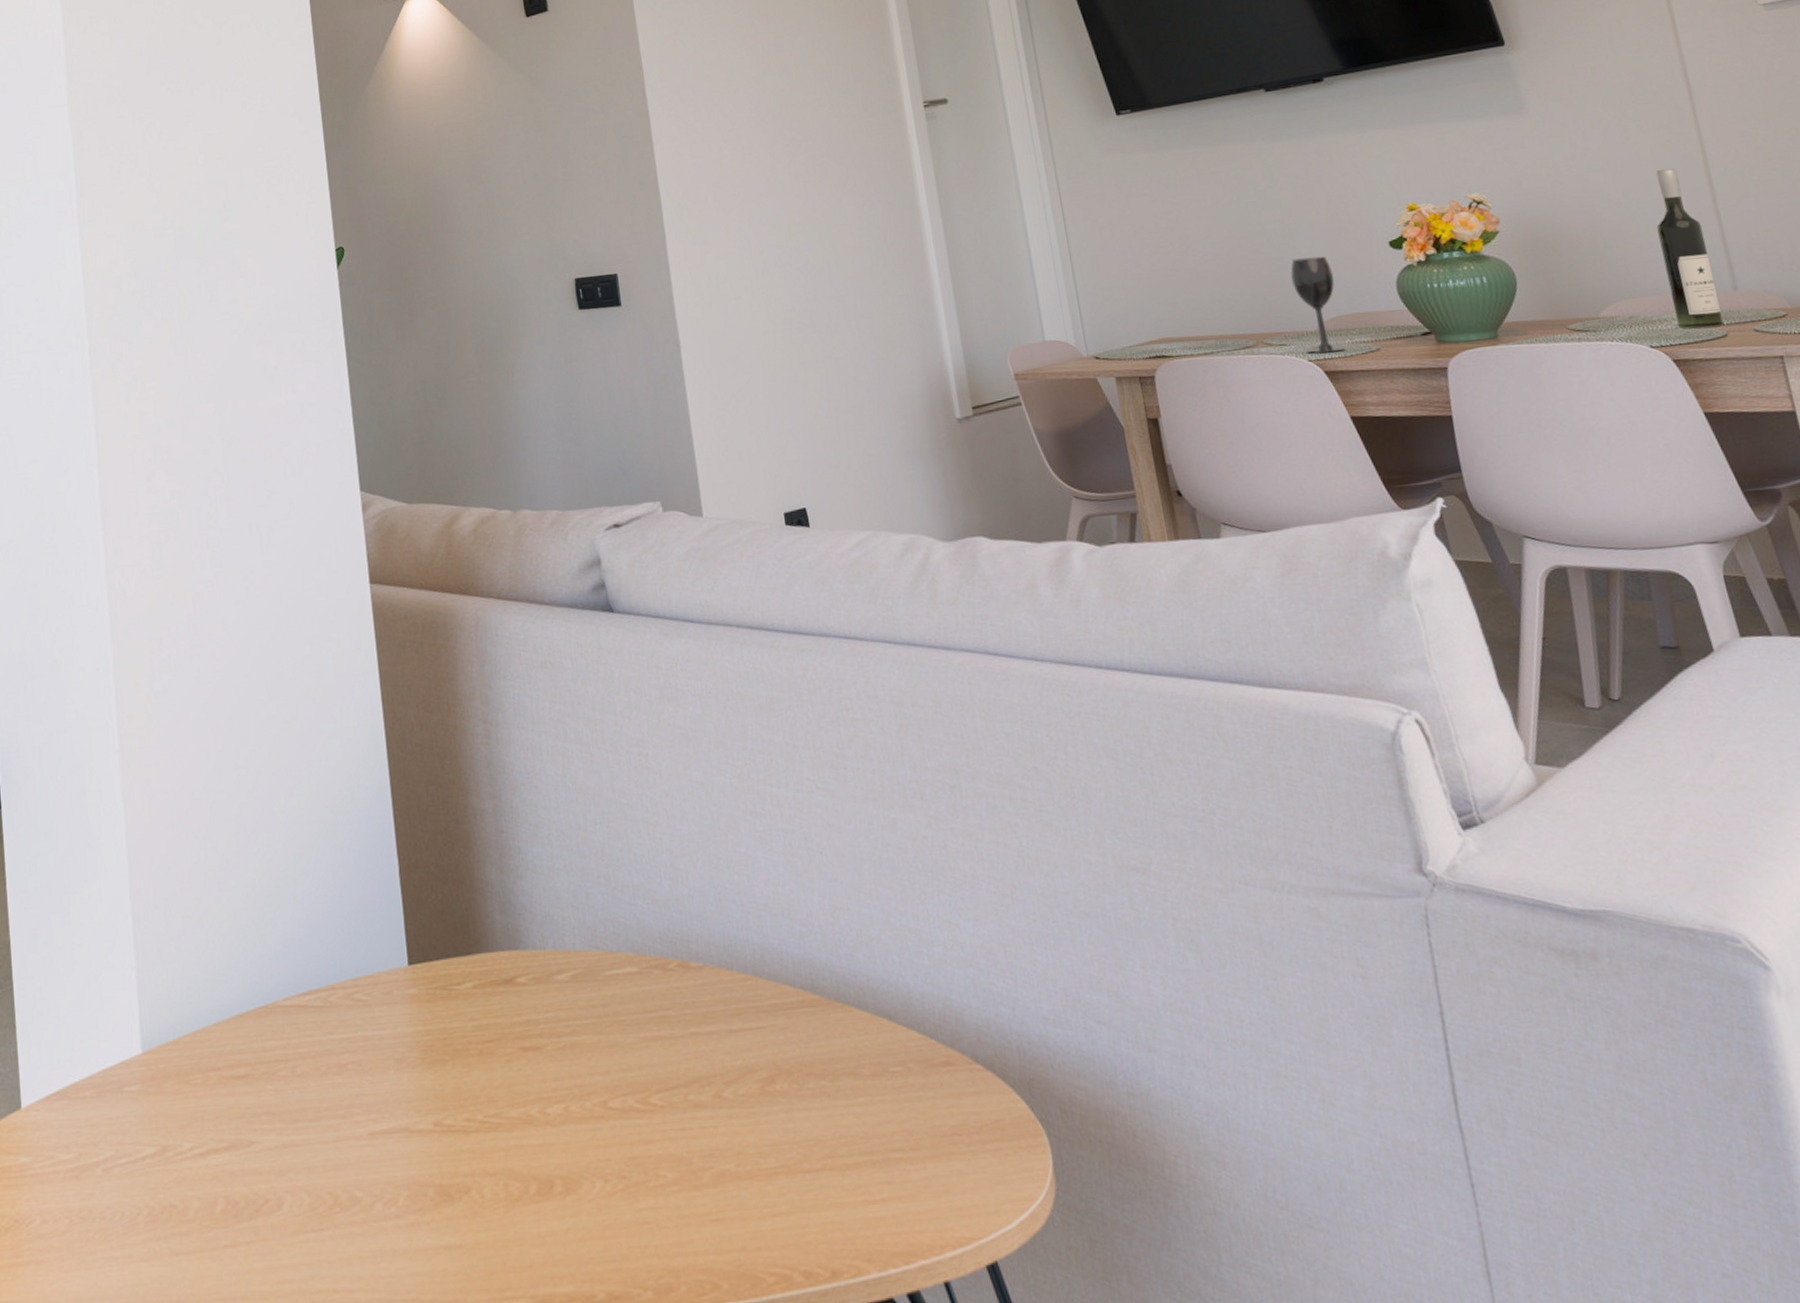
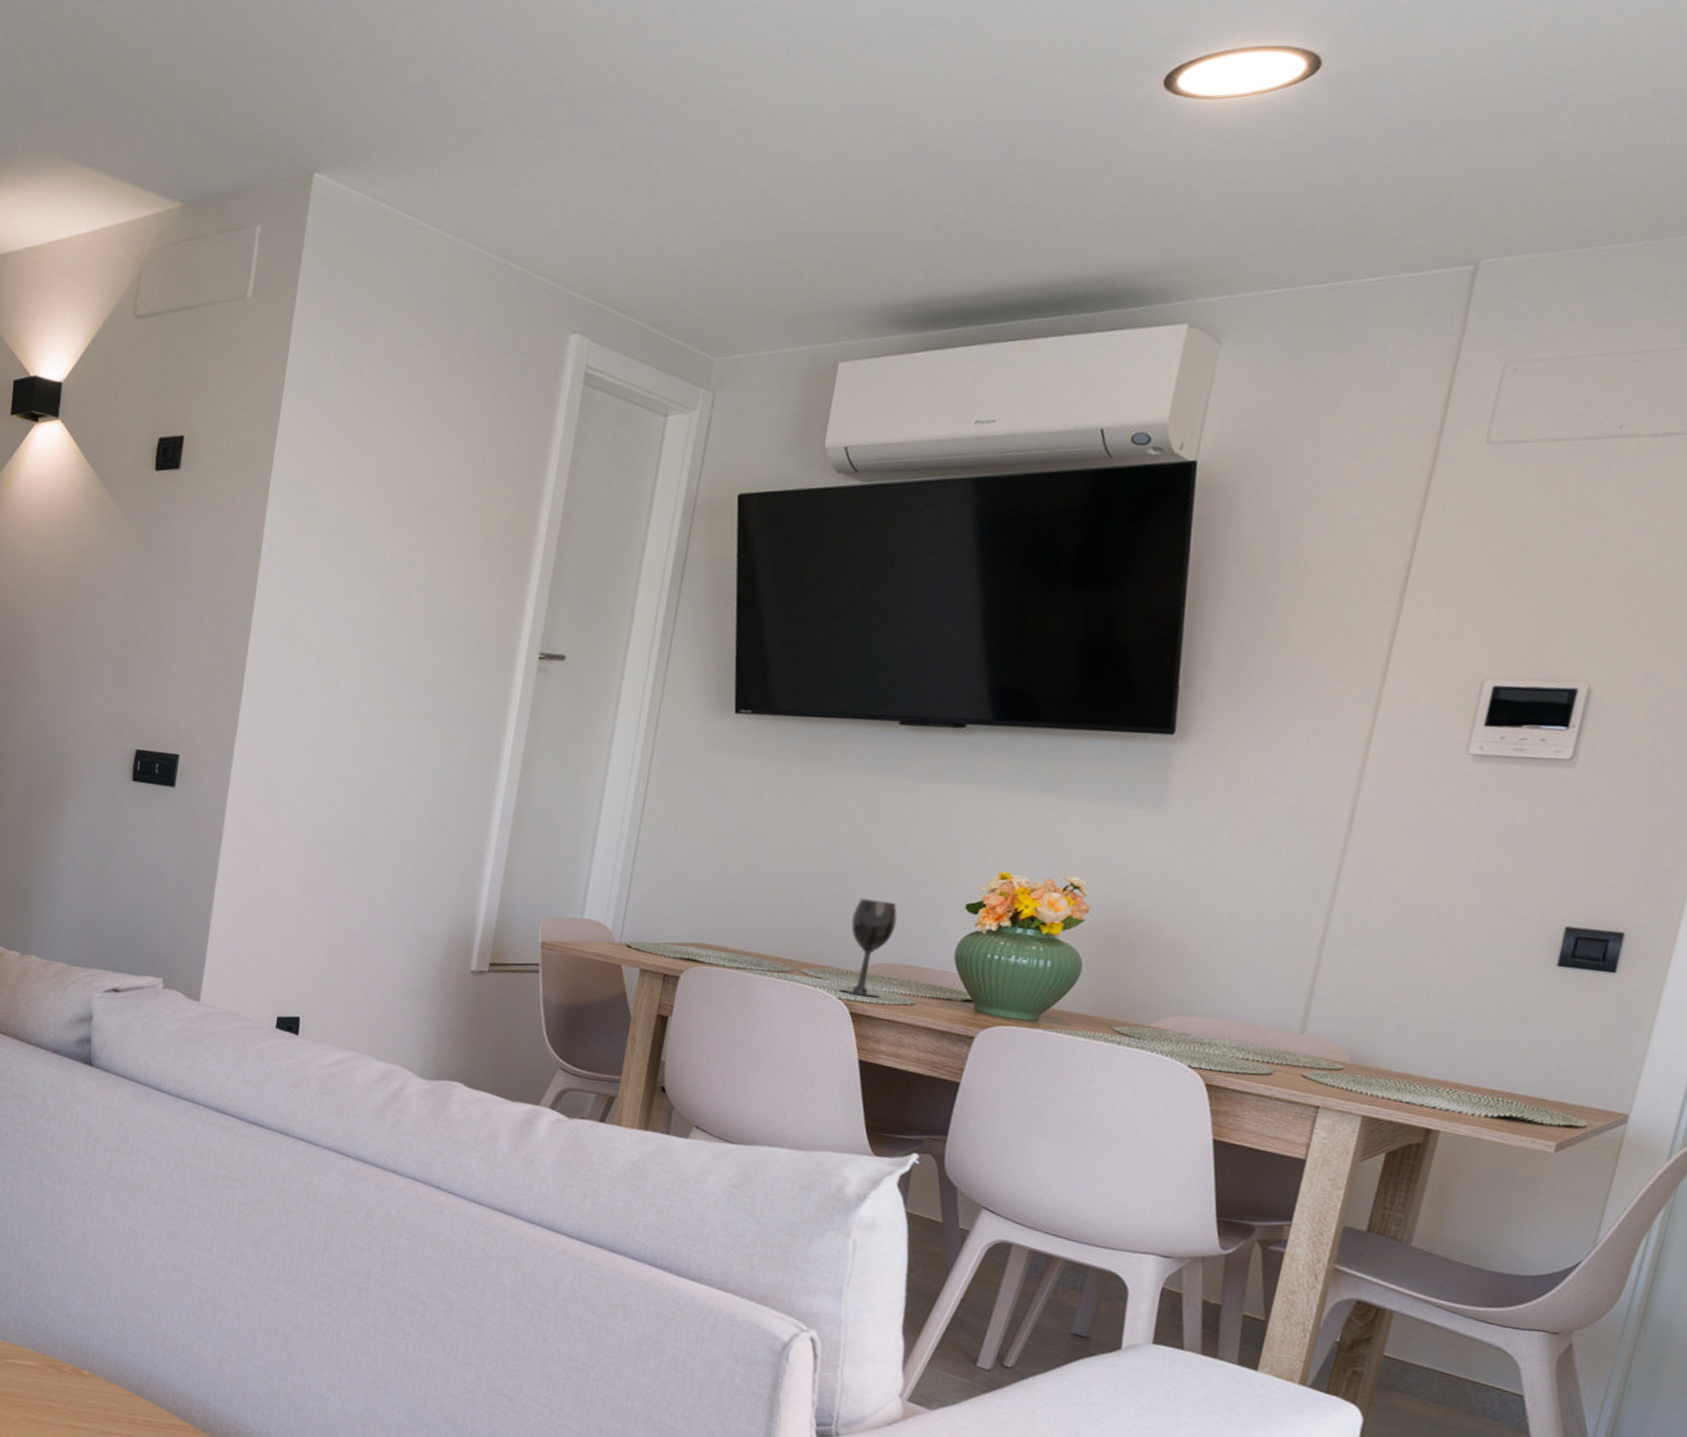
bottle: present [1656,168,1724,330] -> none [1225,899,1298,1065]

